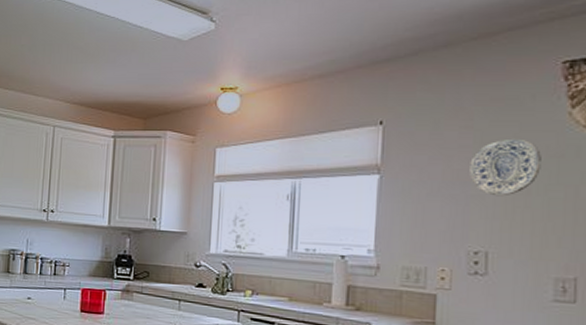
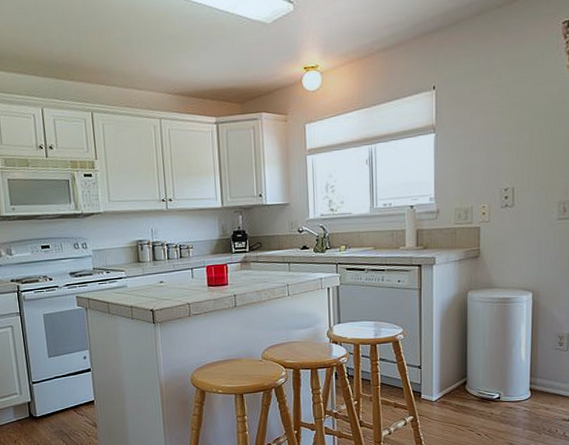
decorative plate: present [469,138,541,197] -> none [500,91,549,142]

